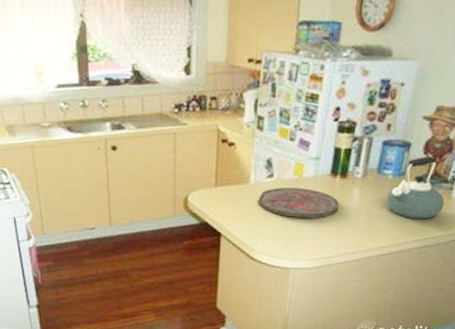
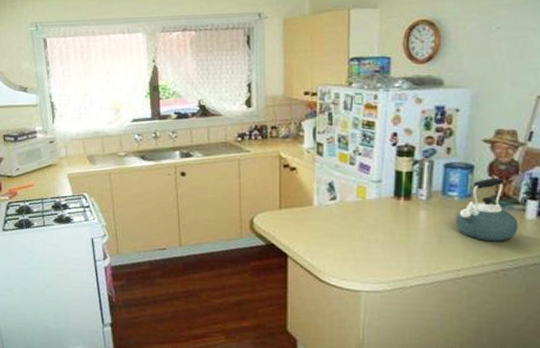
cutting board: present [258,187,340,218] -> none [323,209,407,240]

